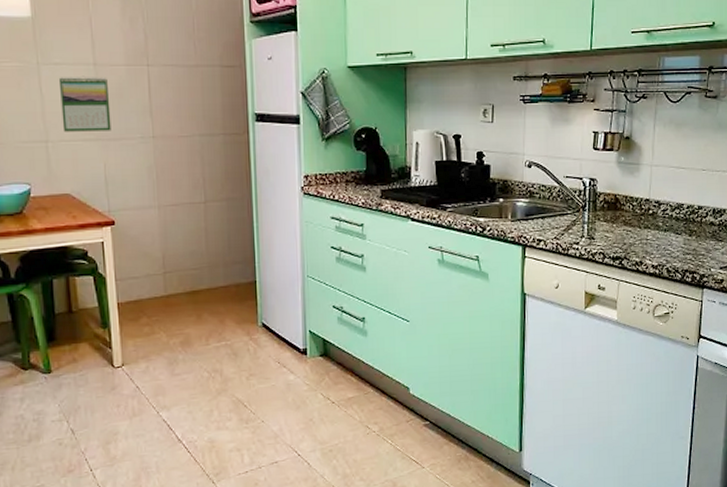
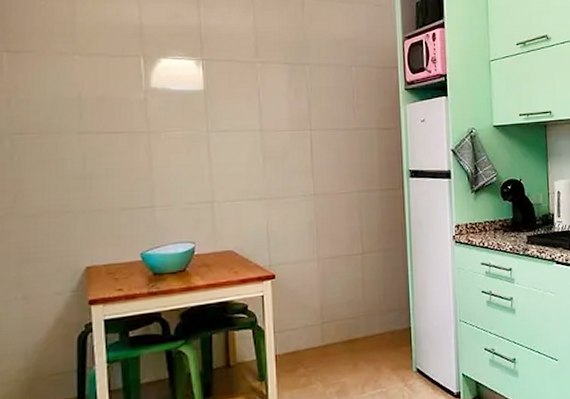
calendar: present [58,76,112,132] -> none [226,141,275,193]

